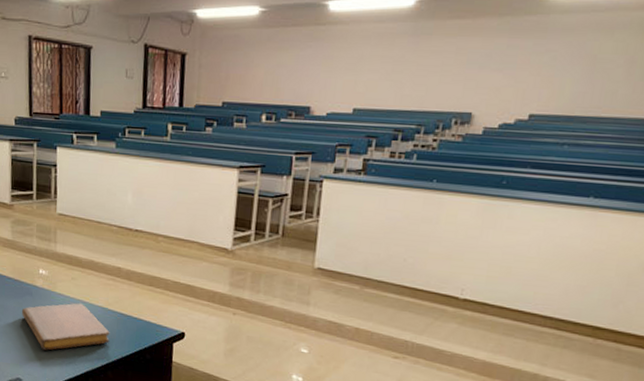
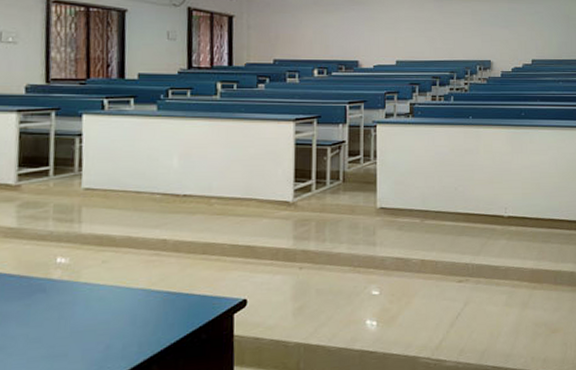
notebook: present [21,303,110,351] -> none [29,289,154,359]

